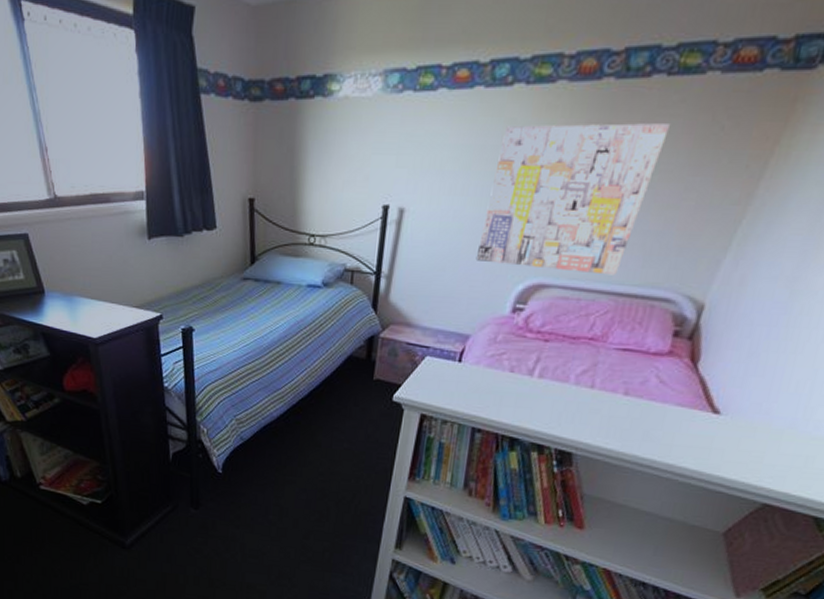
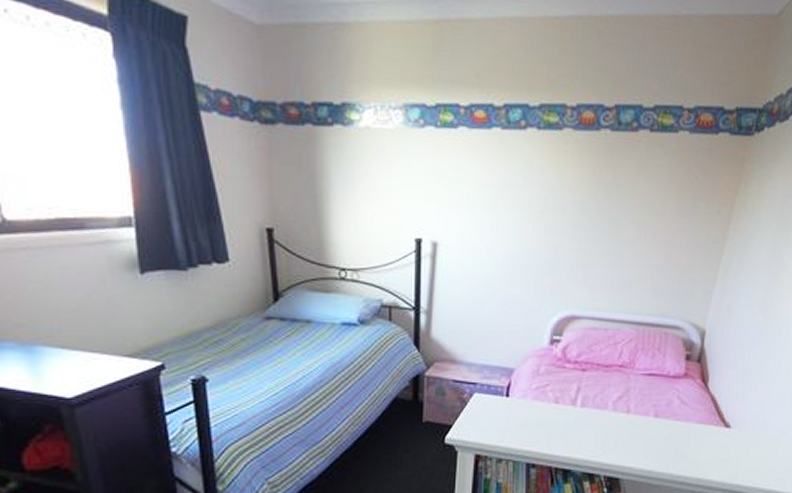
wall art: present [475,123,671,276] -> none [511,166,659,306]

